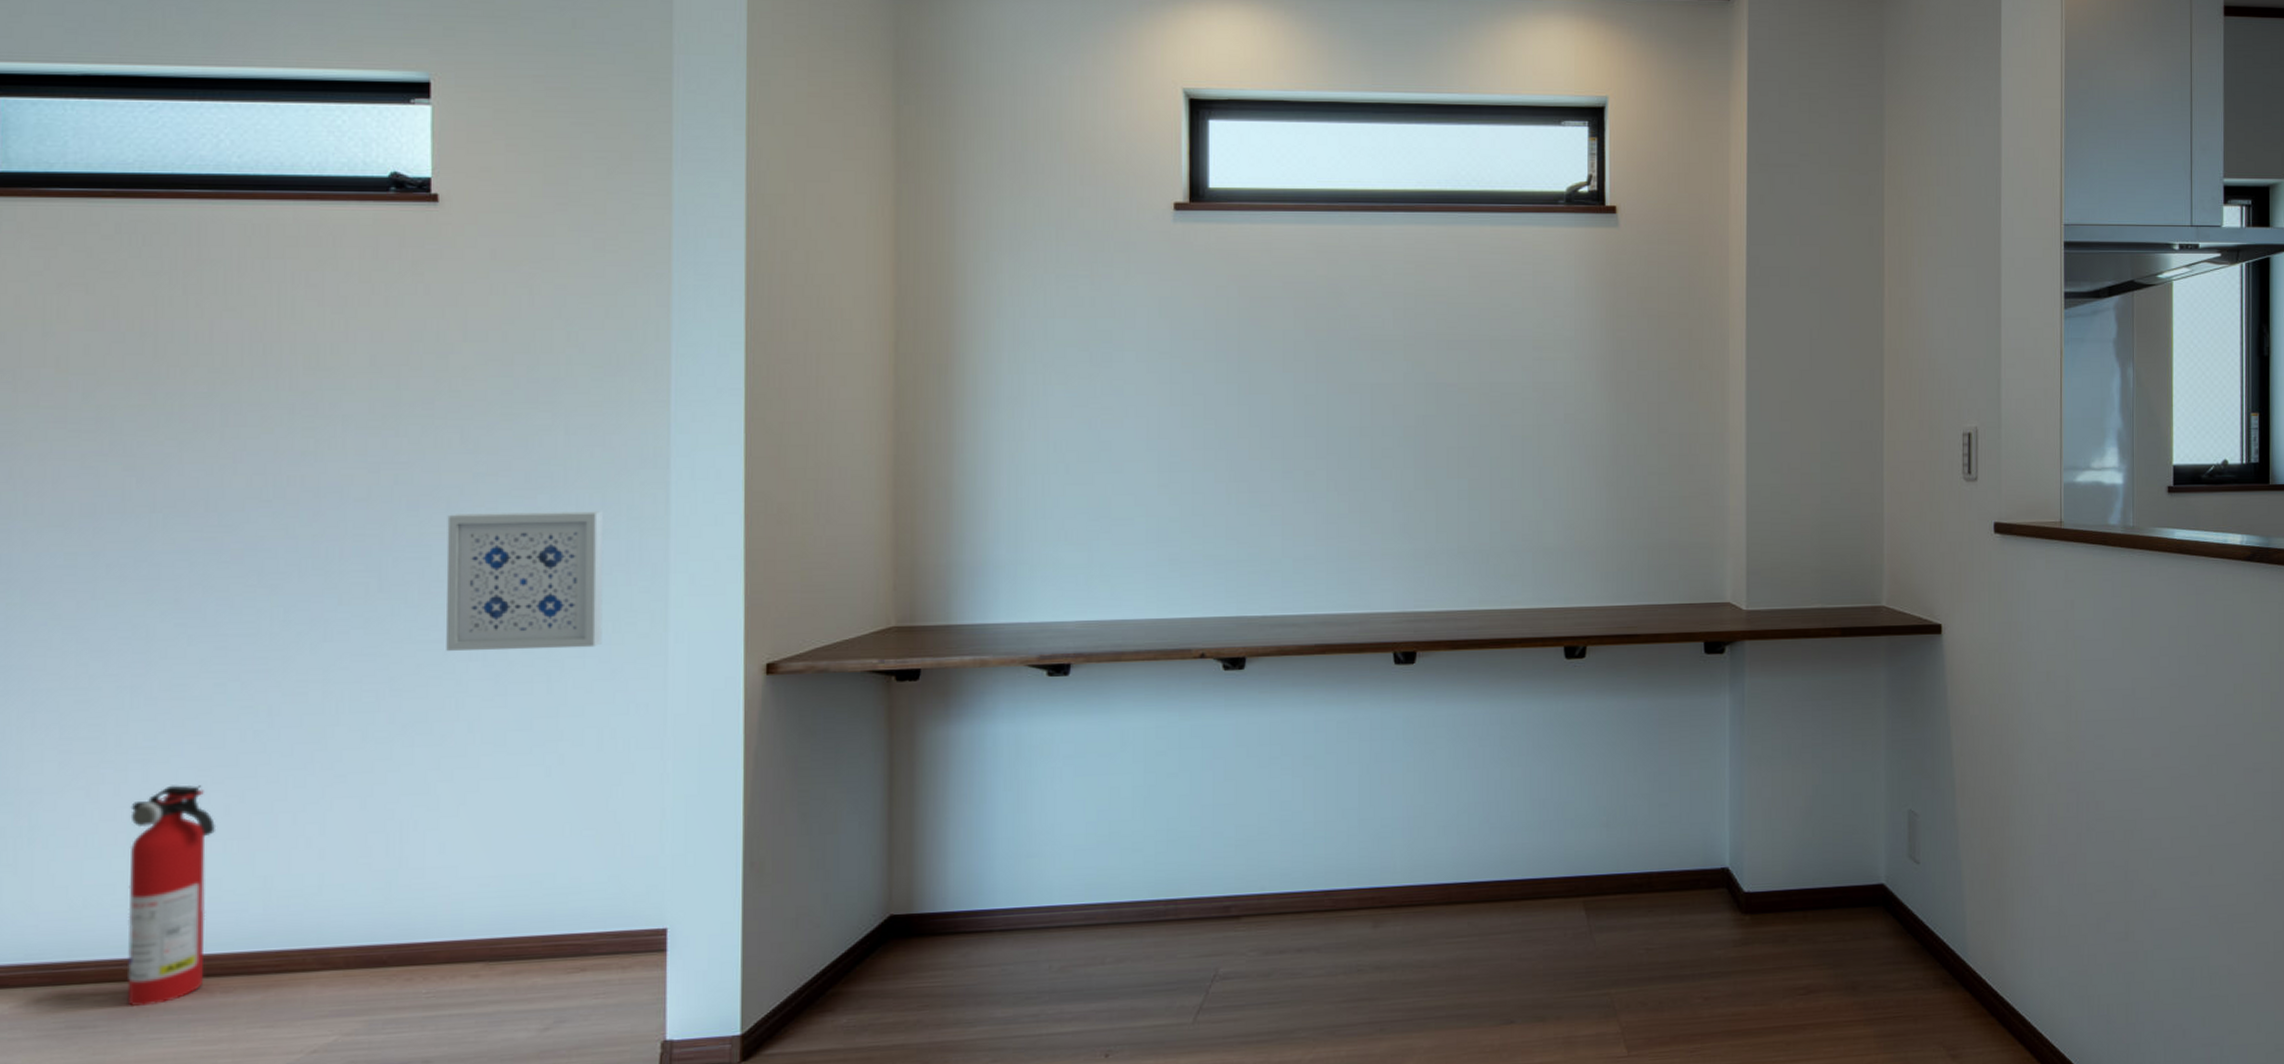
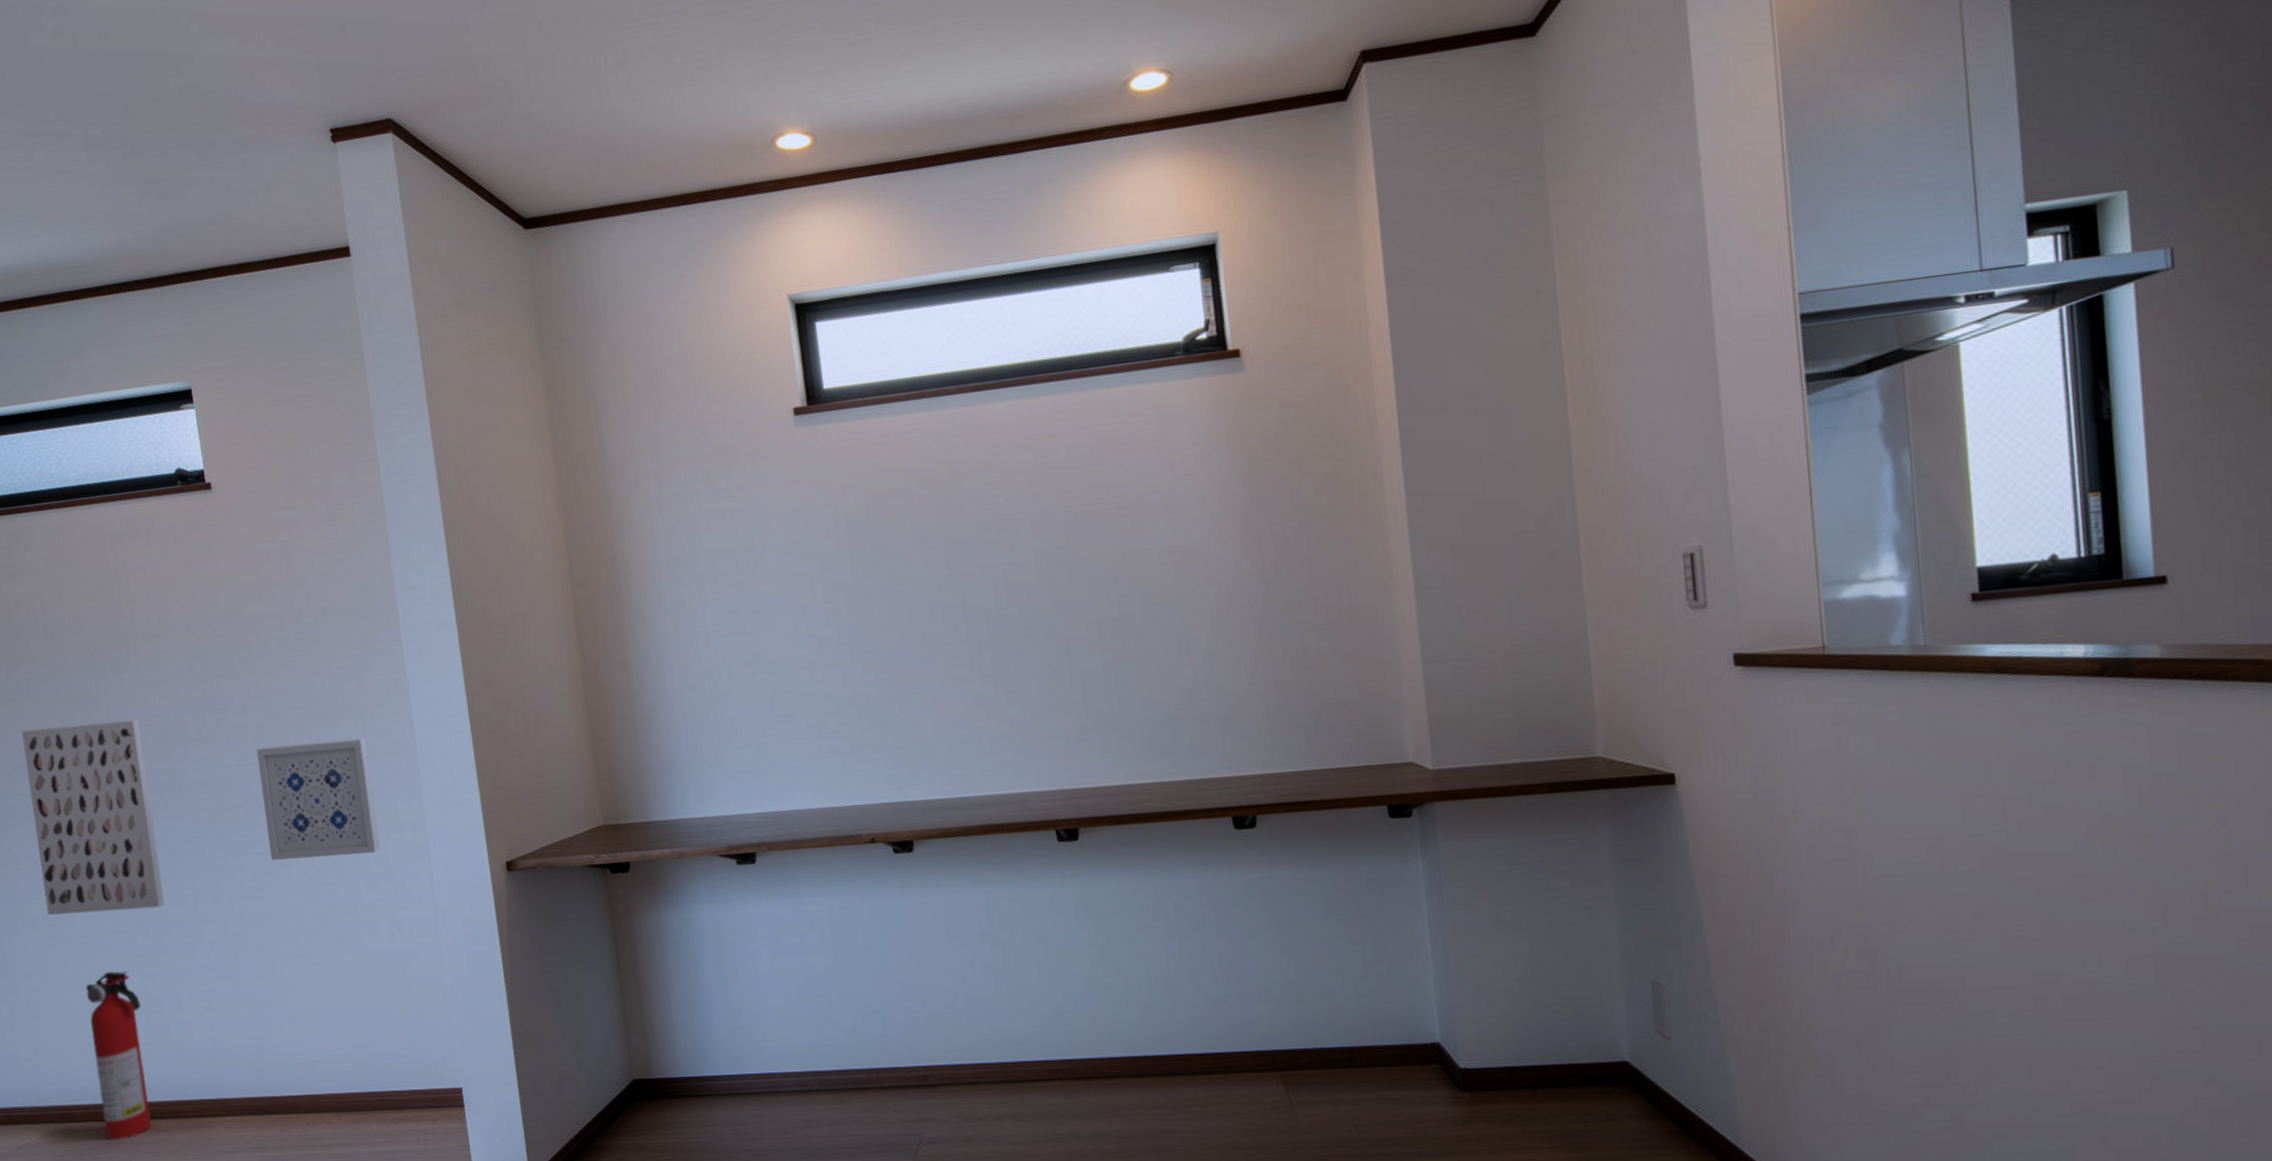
wall art: none [87,468,280,711] -> present [22,719,164,916]

